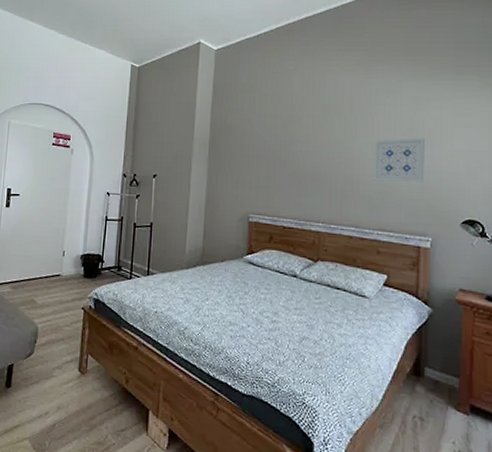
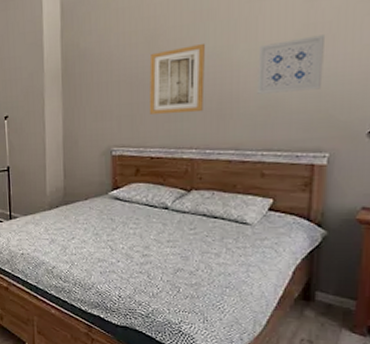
wall art: none [283,133,331,191] -> present [149,44,205,114]

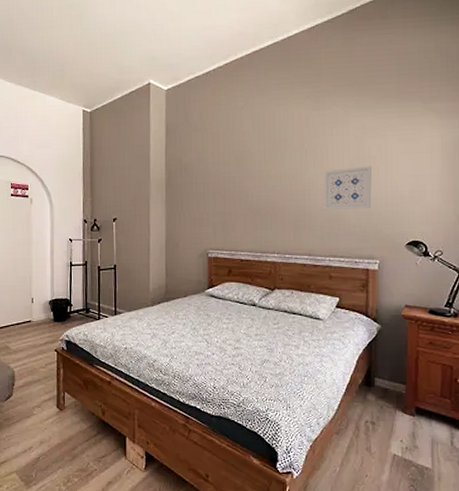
wall art: present [149,44,205,114] -> none [239,167,284,223]

